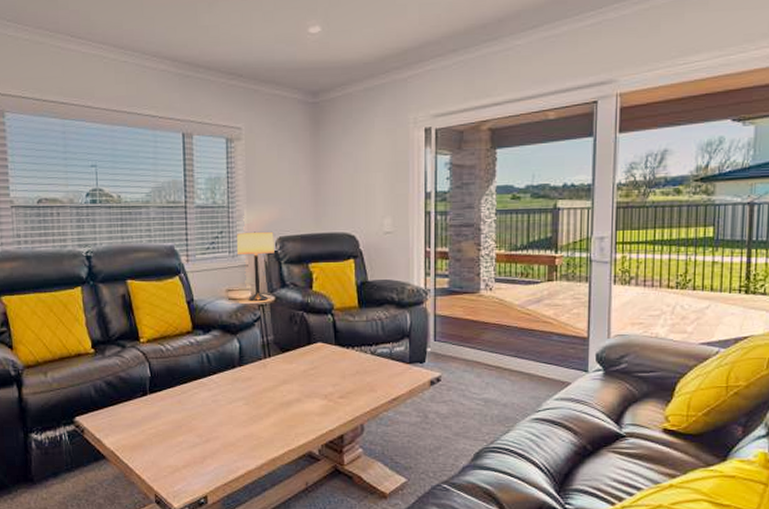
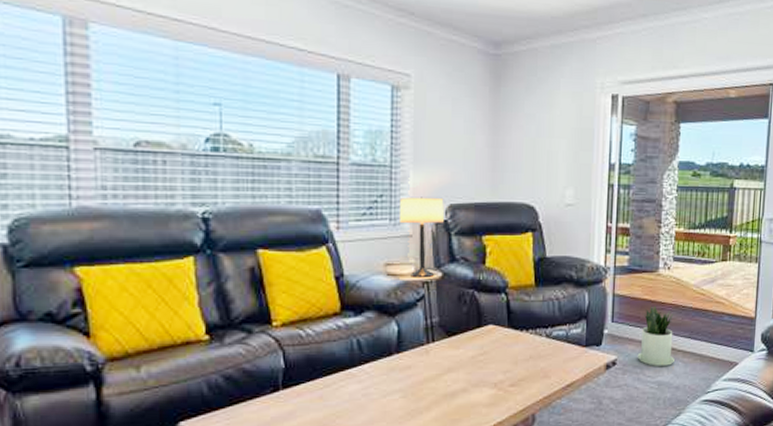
planter: none [461,325,501,384] -> present [637,305,675,366]

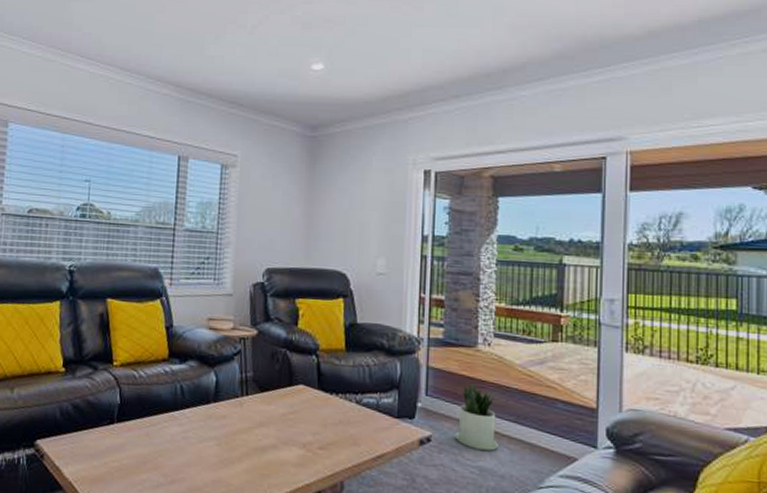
table lamp: present [400,197,444,279] -> none [223,260,262,335]

